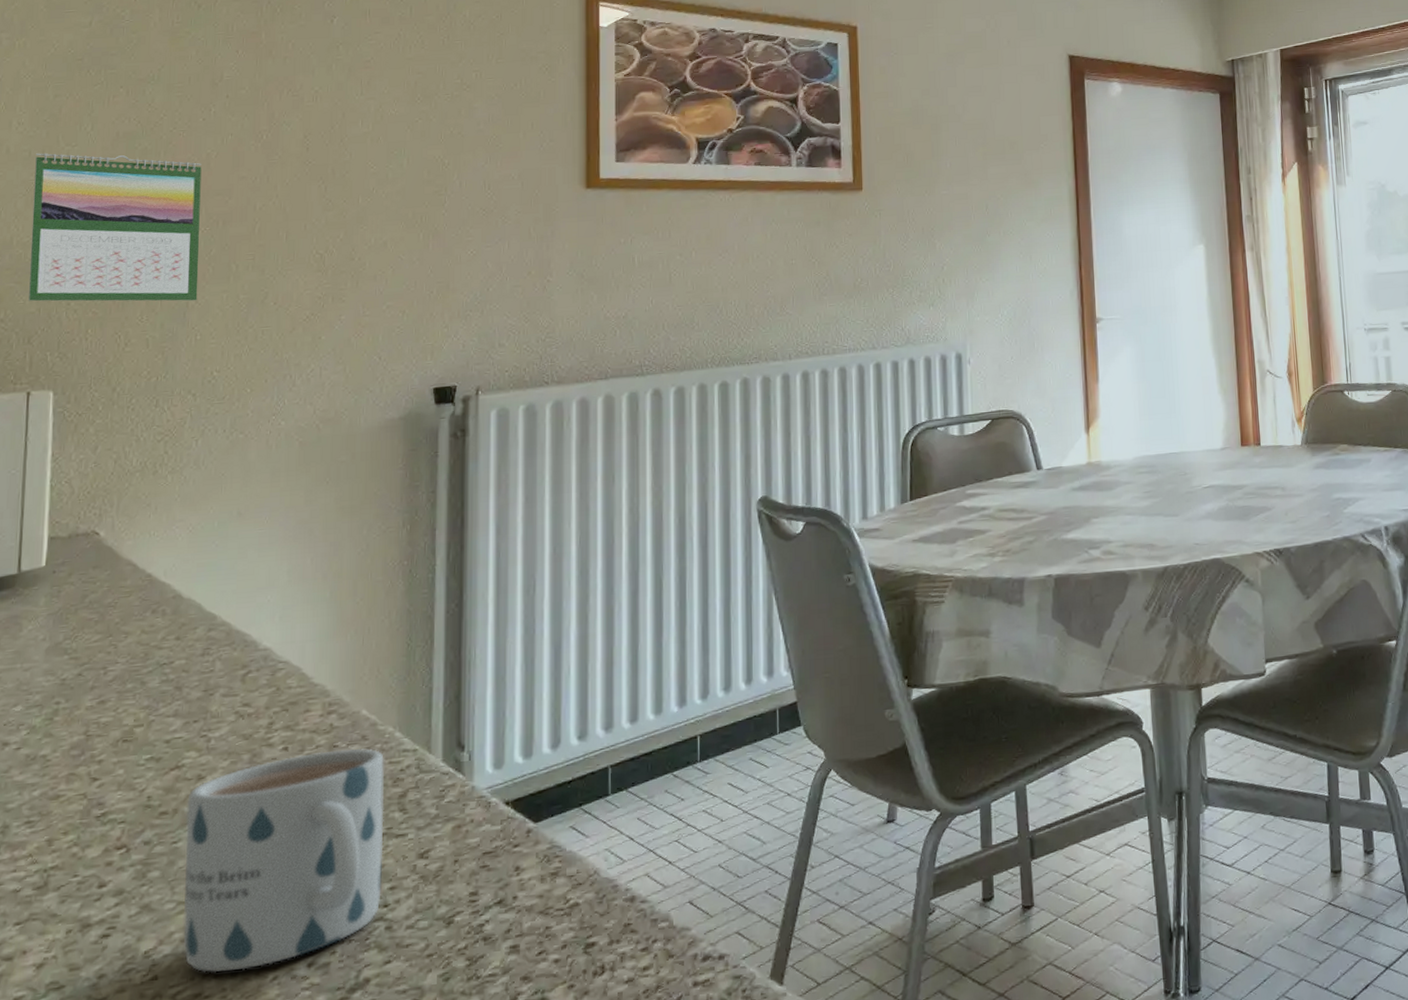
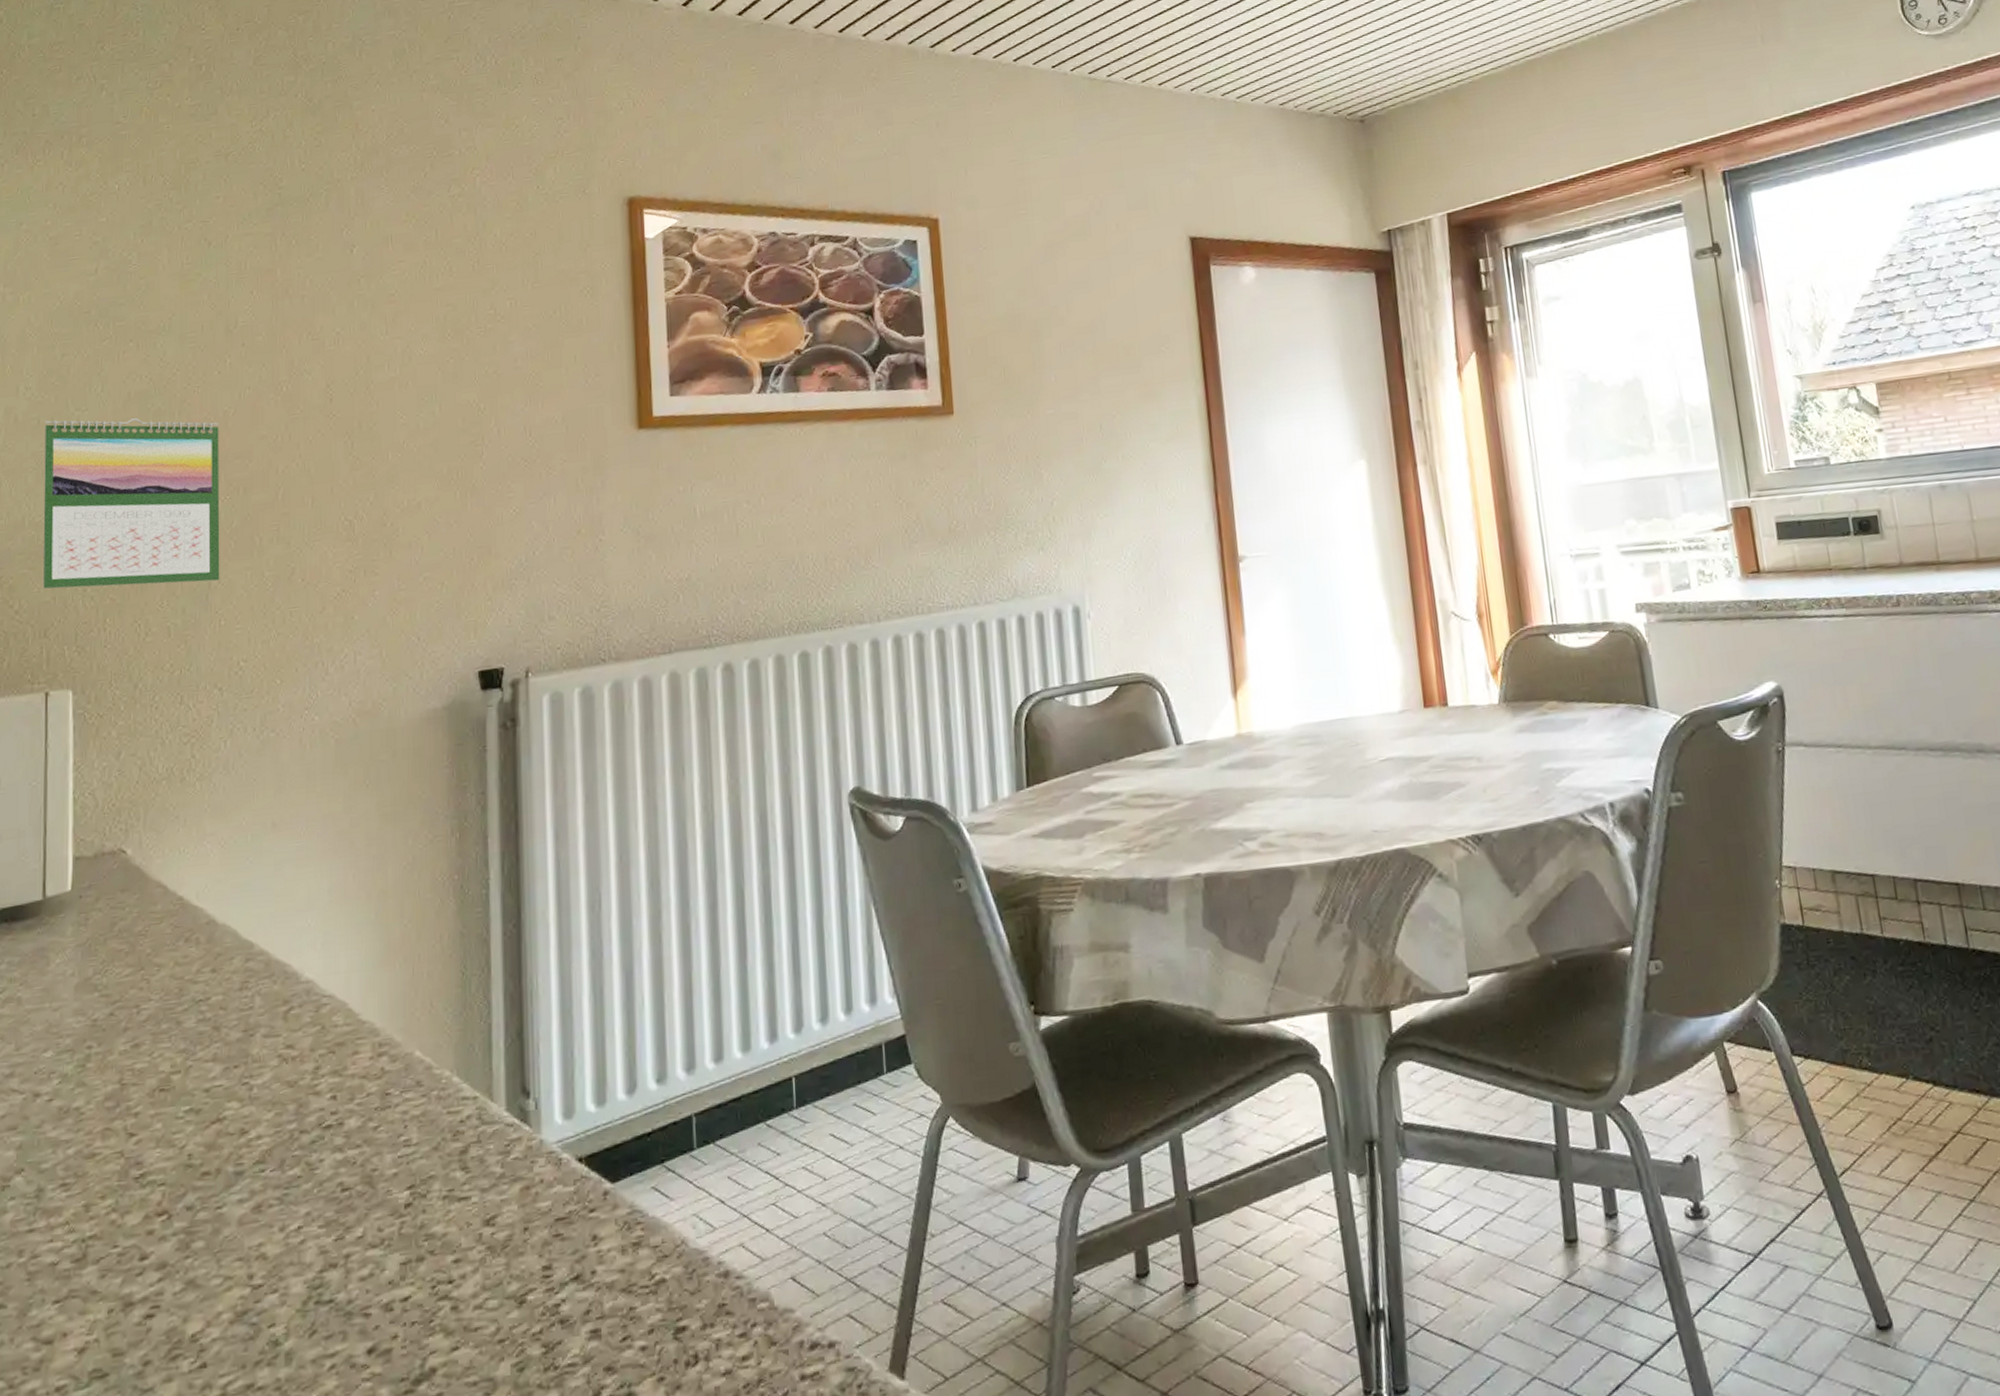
mug: present [183,748,384,973] -> none [231,1095,445,1360]

